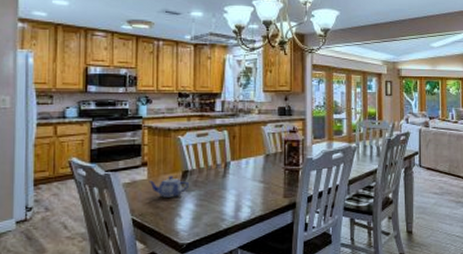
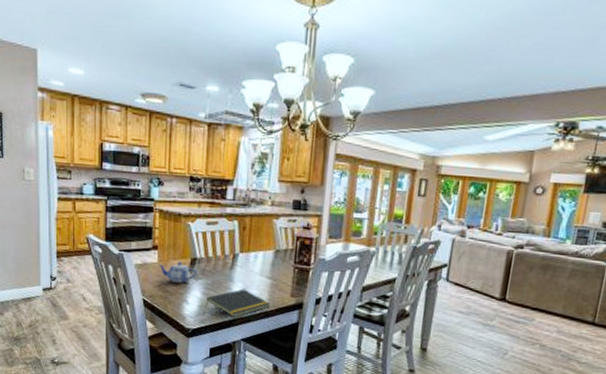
notepad: none [199,195,265,226] -> present [205,288,271,318]

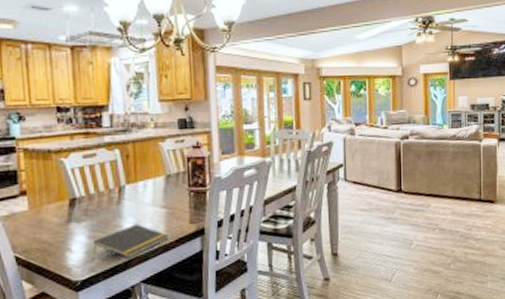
teapot: present [159,262,197,283] -> none [30,205,78,231]

